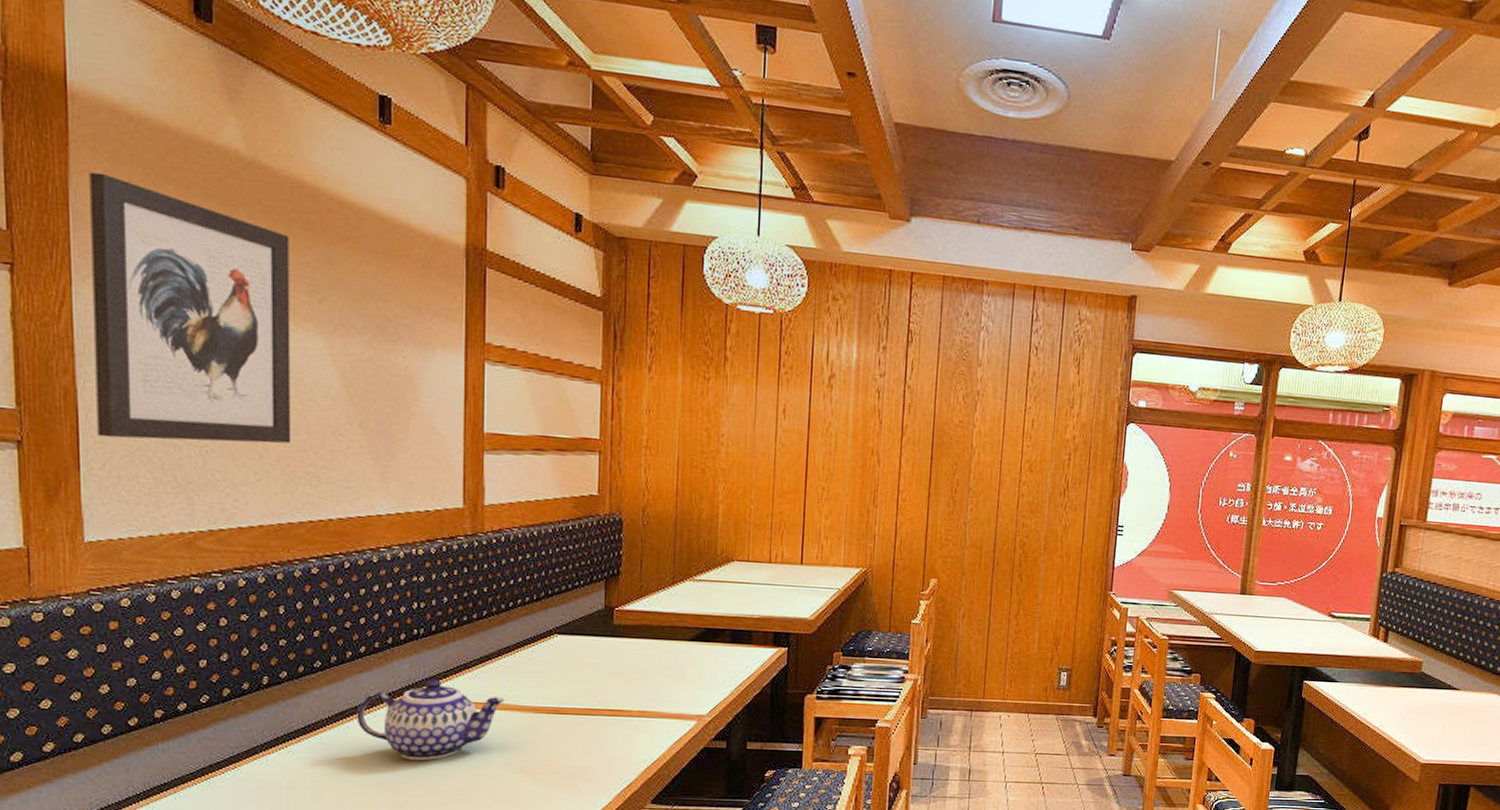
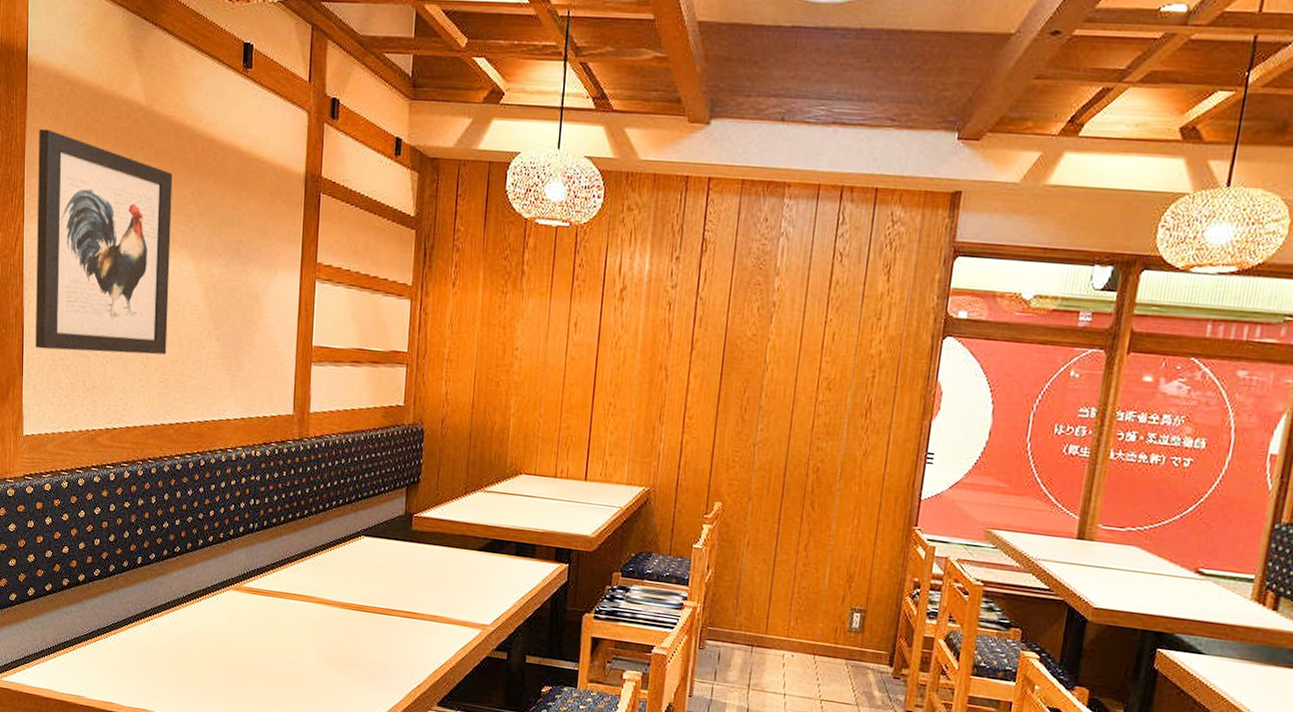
teapot: present [357,679,505,761] -> none [204,570,319,644]

